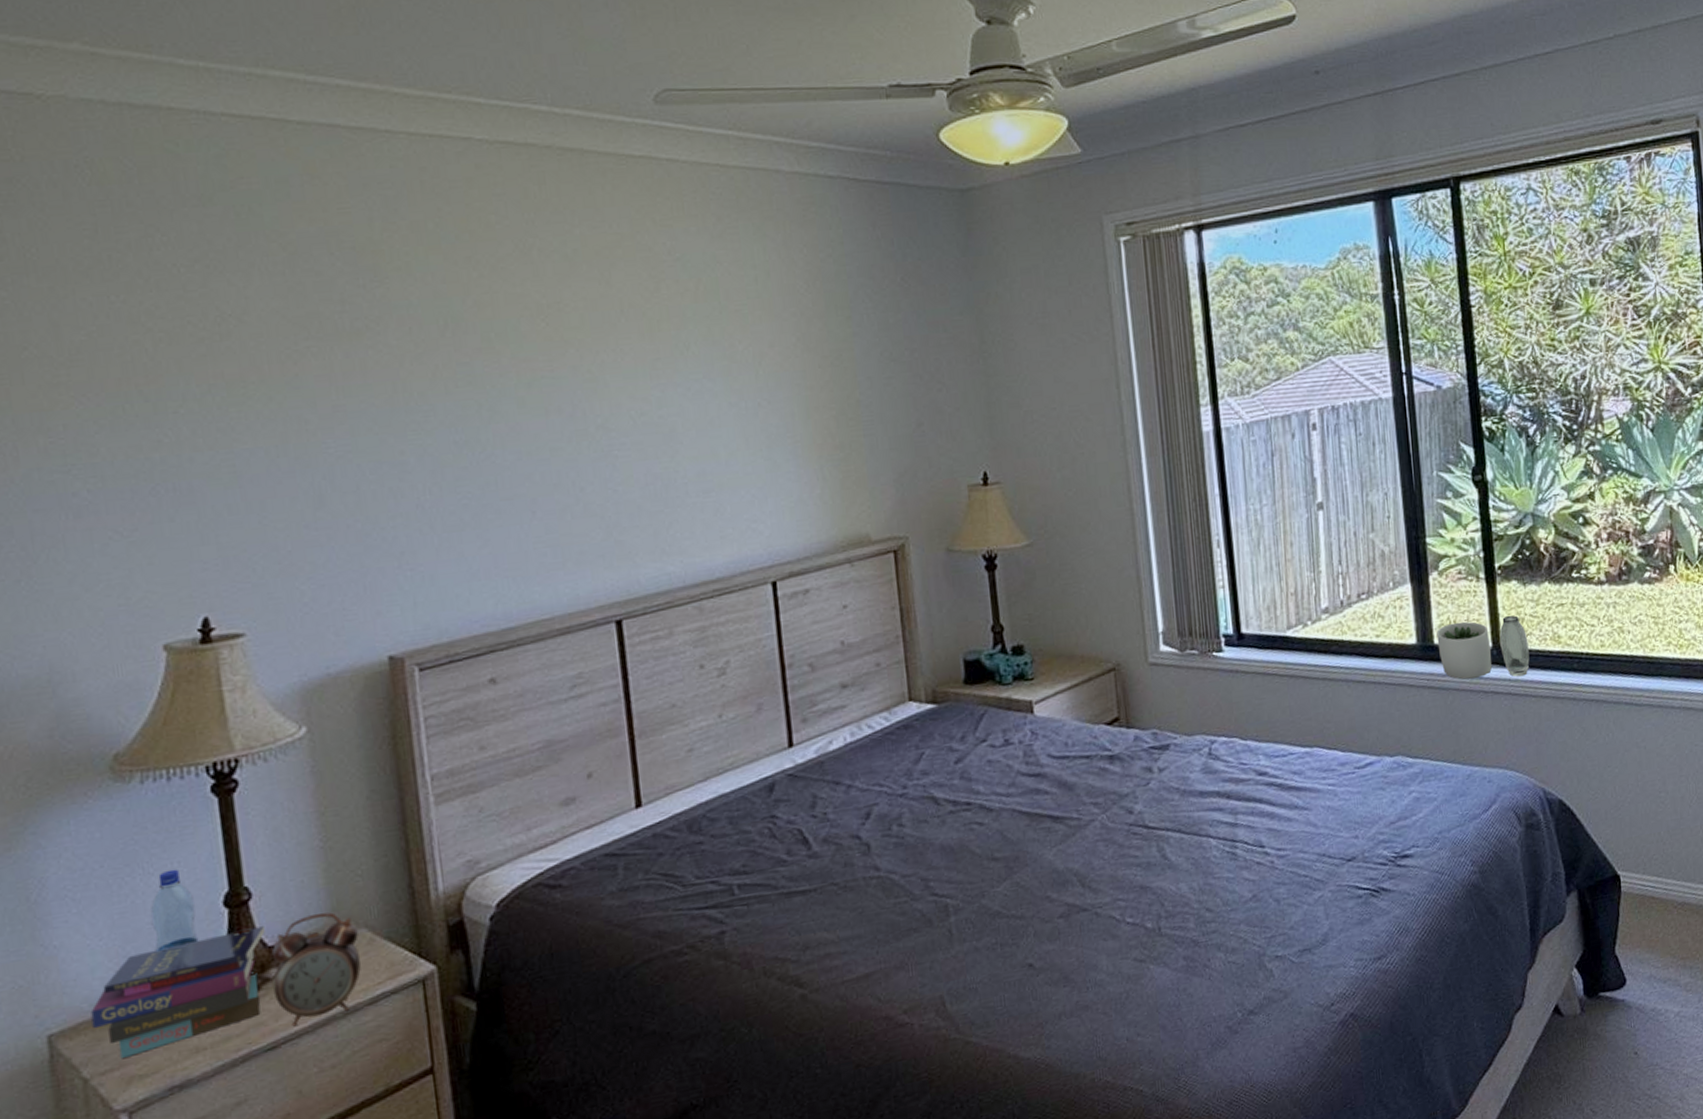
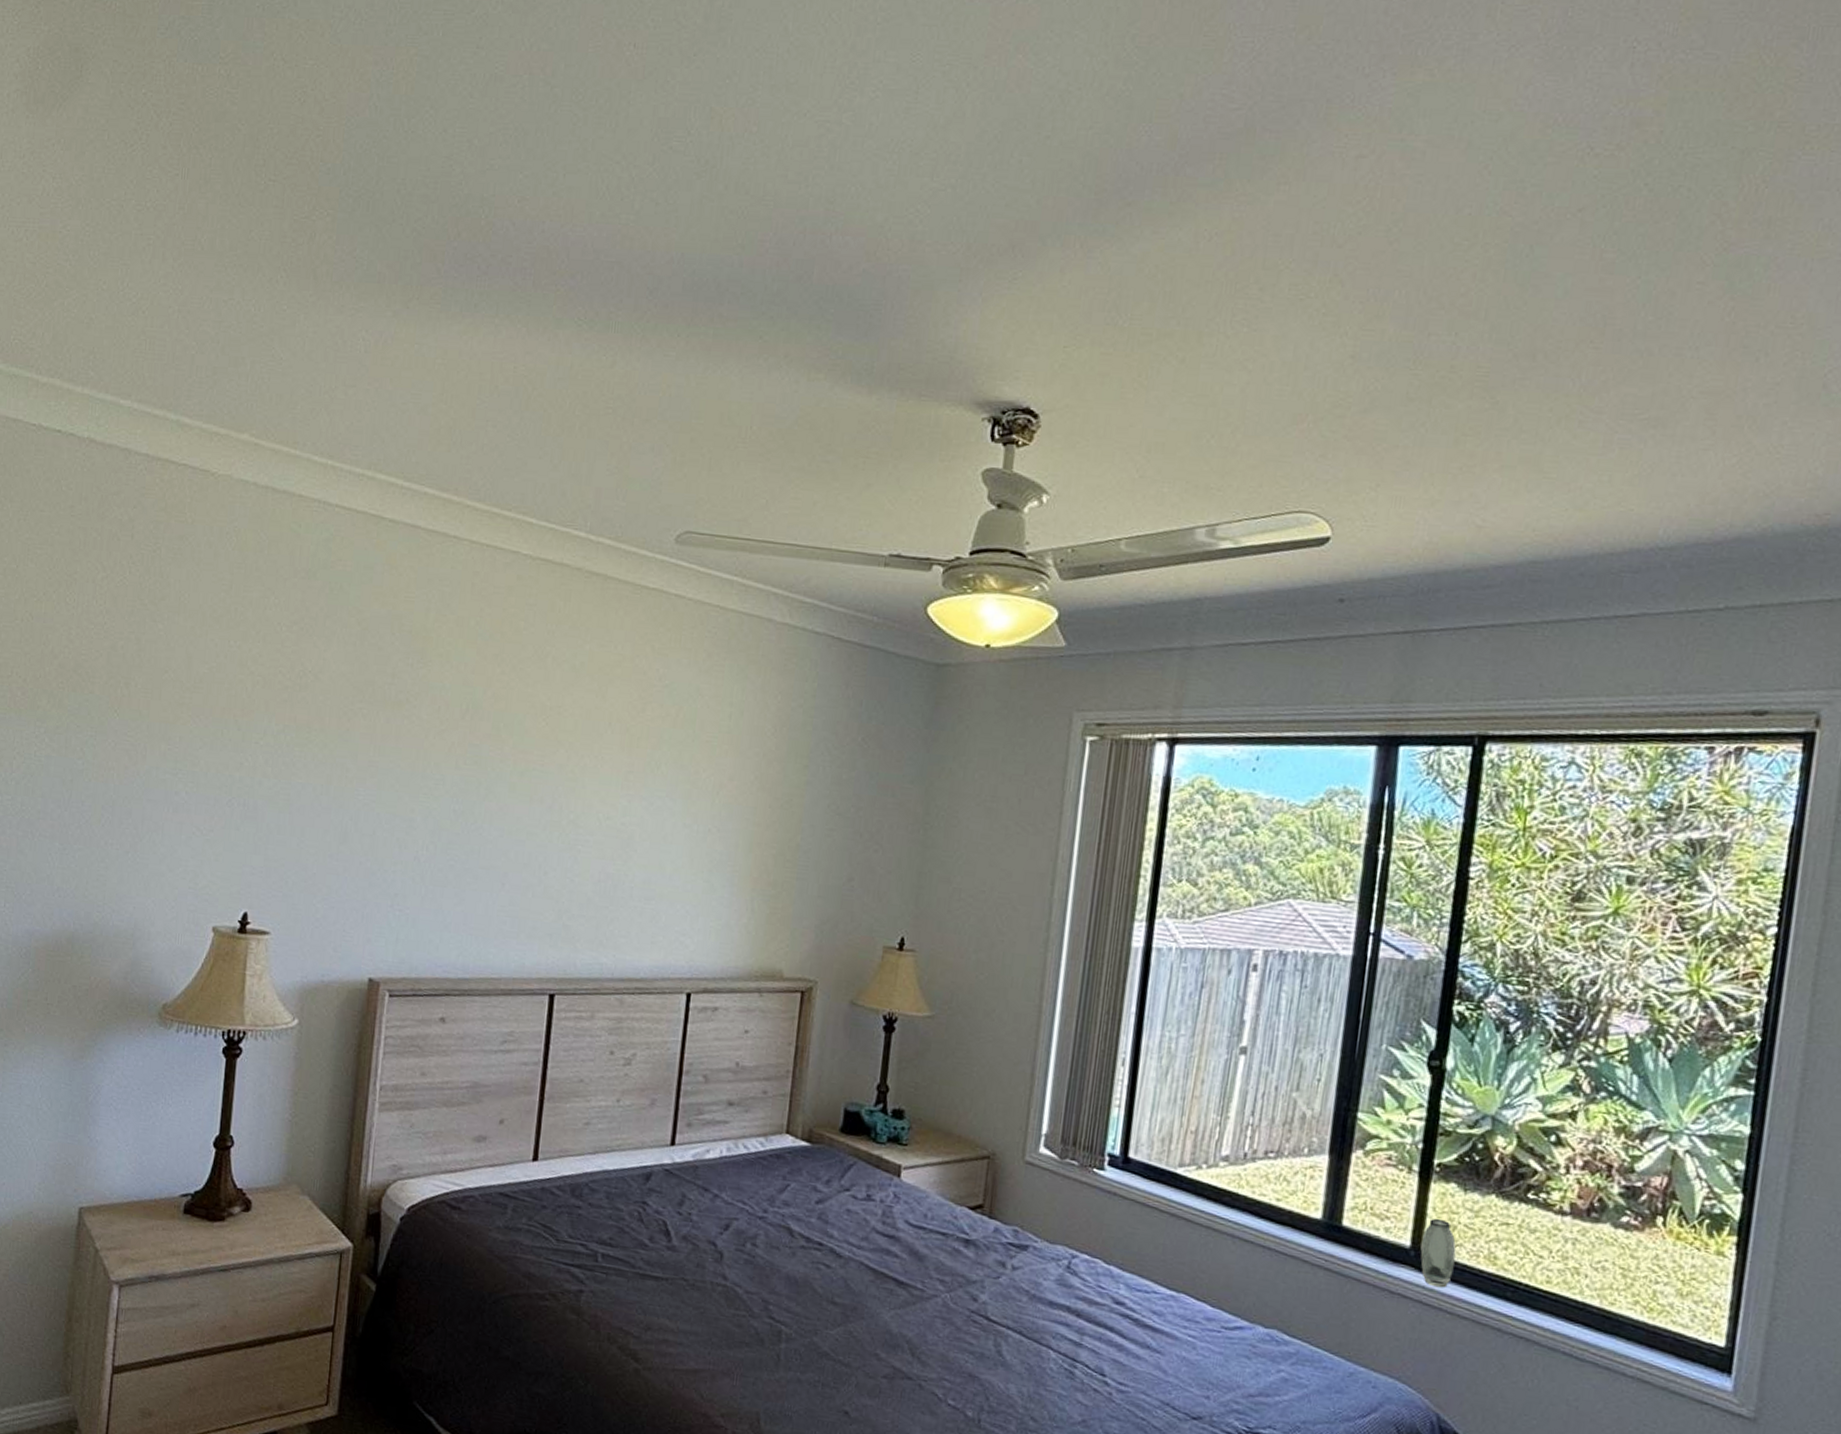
books: present [91,926,265,1059] -> none [109,1164,238,1243]
bottle: present [150,869,199,951] -> none [161,1105,194,1169]
alarm clock: present [271,912,362,1027] -> none [234,1172,302,1259]
planter: present [1436,621,1492,680] -> none [1345,1209,1411,1276]

